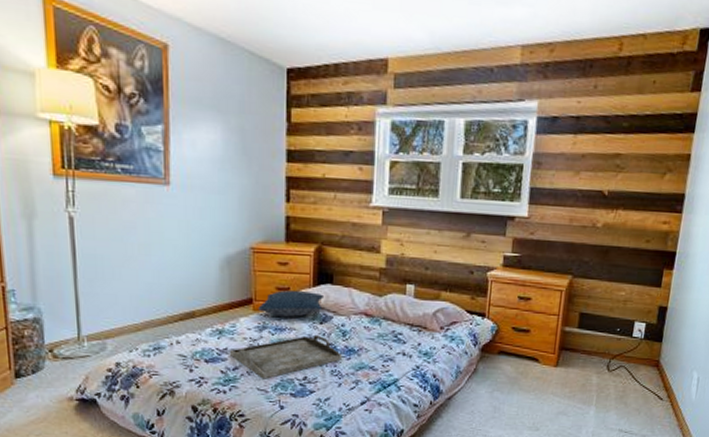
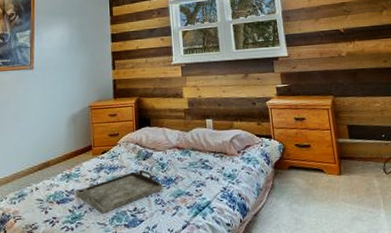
pillow: present [258,290,325,317] -> none [96,134,145,158]

